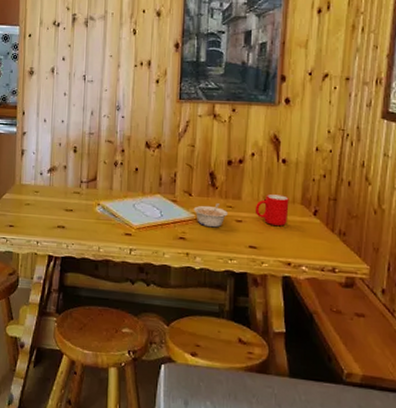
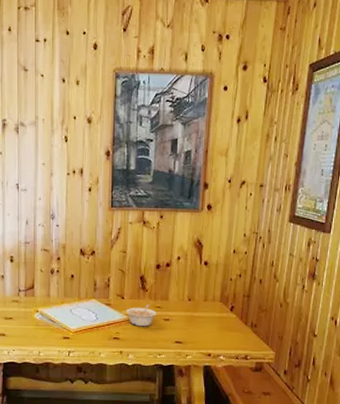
cup: present [255,194,289,227] -> none [180,294,210,323]

